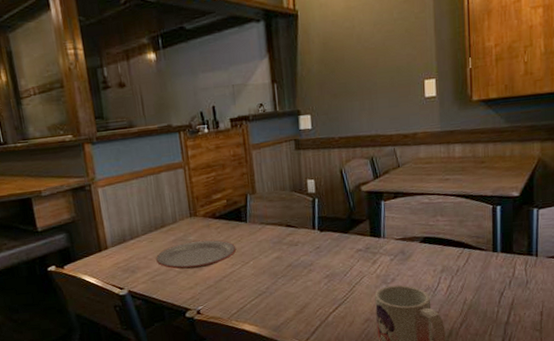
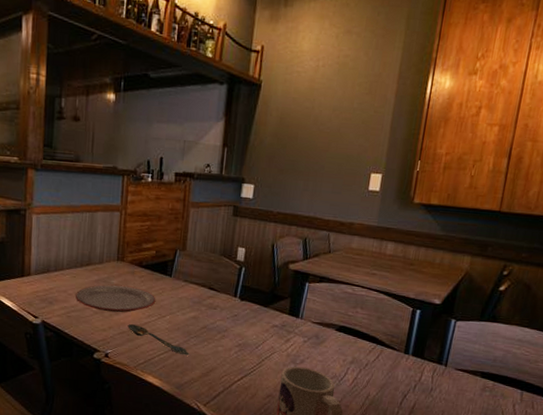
spoon: none [213,276,280,297] -> present [127,324,190,356]

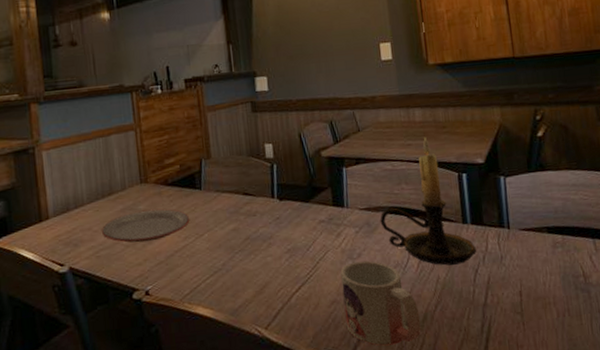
spoon: present [127,324,190,356] -> none [164,251,238,275]
candle holder: none [328,269,410,388] -> present [380,136,476,266]

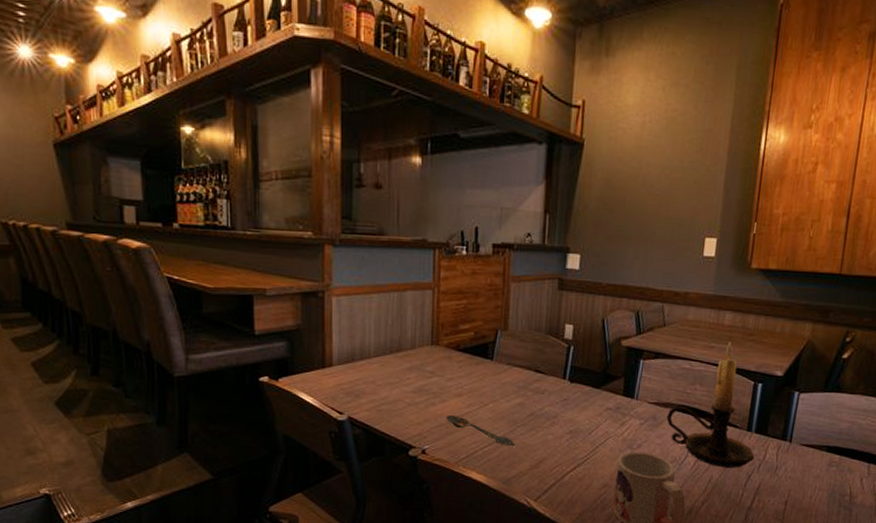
plate: present [102,208,190,243] -> none [386,371,477,403]
spoon: none [164,251,238,275] -> present [446,415,516,447]

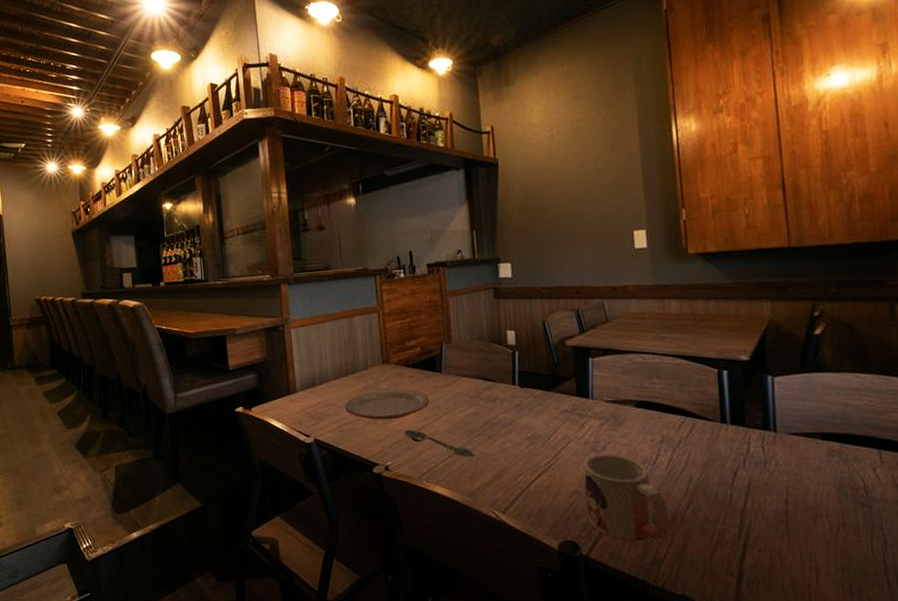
plate: none [386,371,477,403] -> present [345,388,430,420]
candle holder: present [666,341,754,468] -> none [627,329,736,466]

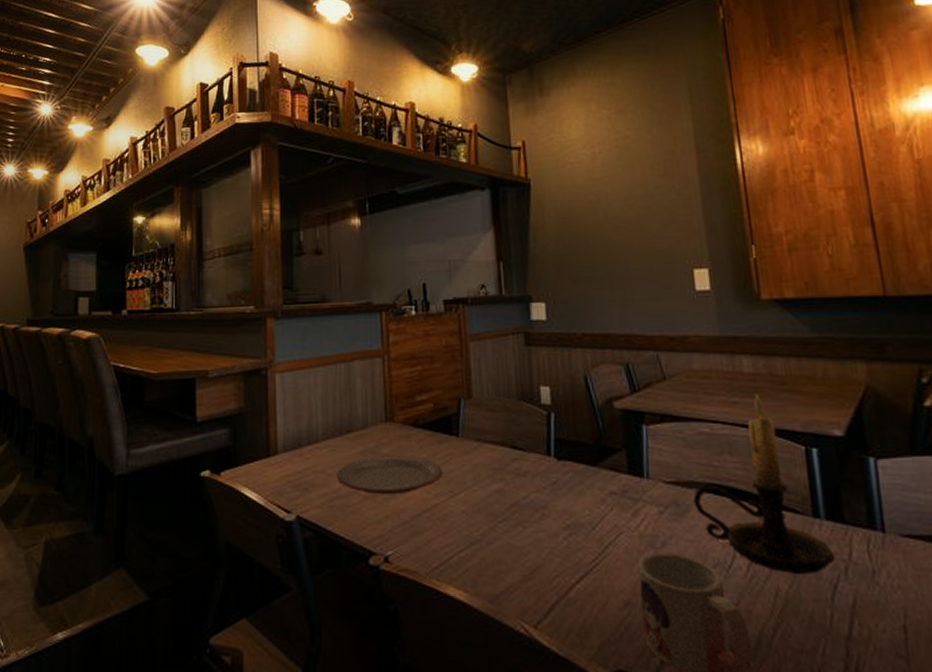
spoon: present [404,430,476,458] -> none [410,510,500,550]
candle holder: none [627,329,736,466] -> present [693,393,834,574]

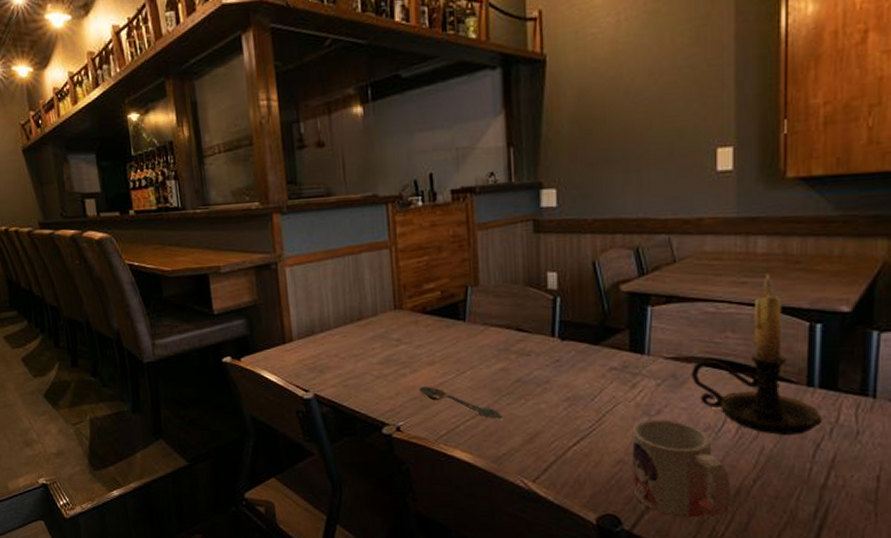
plate: present [337,455,443,495] -> none [350,339,451,375]
spoon: none [410,510,500,550] -> present [419,387,504,419]

